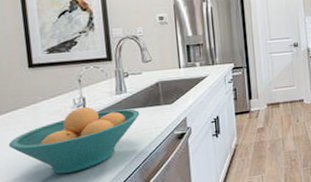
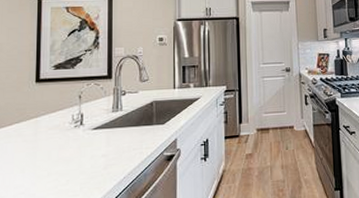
fruit bowl: present [8,106,140,174] -> none [7,123,133,190]

